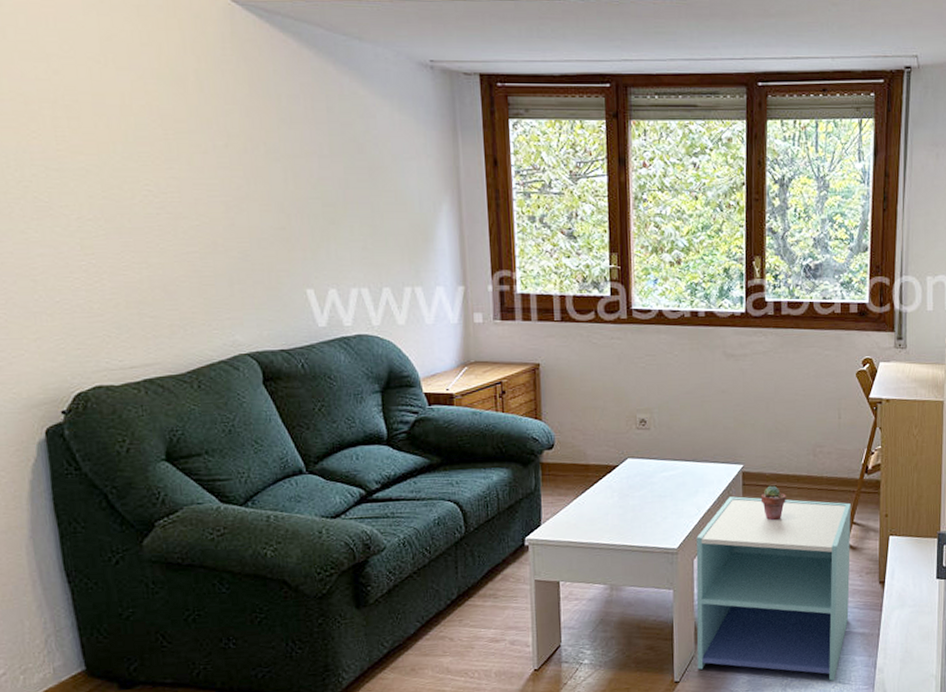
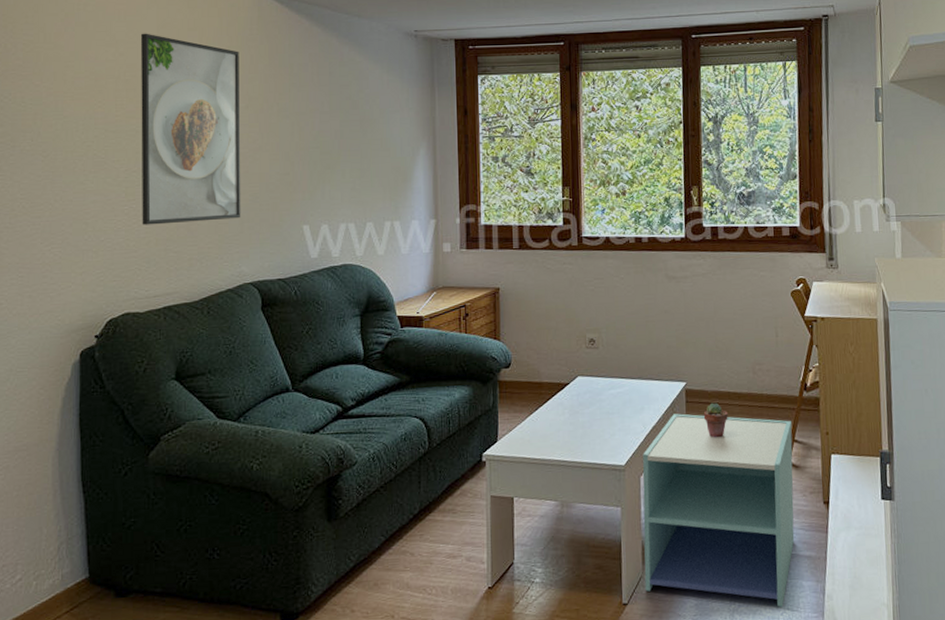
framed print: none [78,46,230,285] -> present [140,33,241,225]

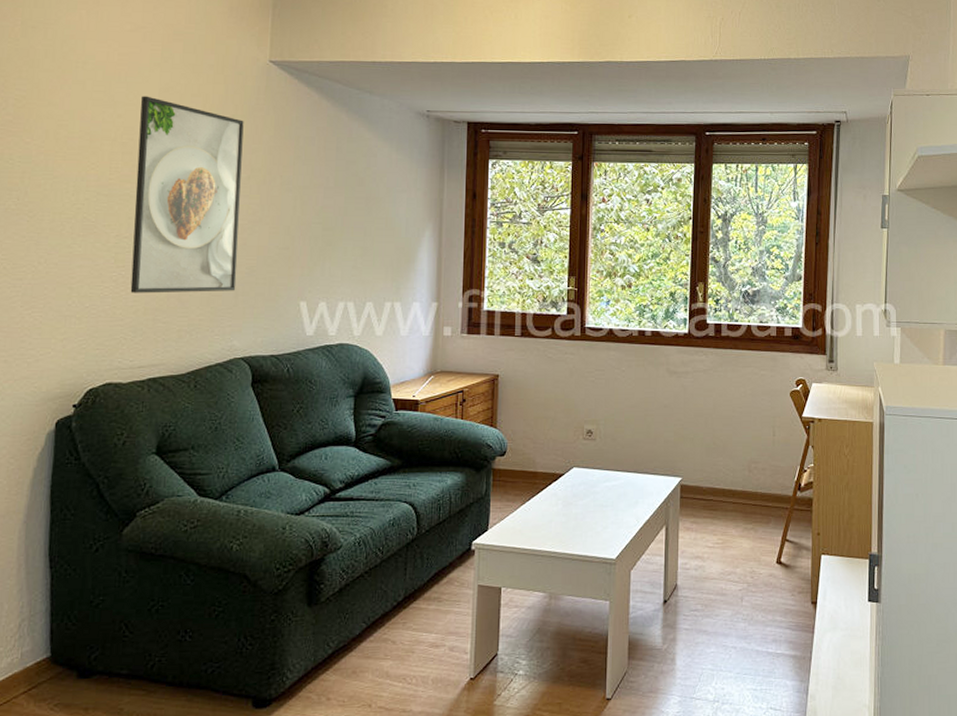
nightstand: present [642,413,795,607] -> none [629,509,784,706]
potted succulent: present [703,402,728,438] -> none [697,499,722,535]

